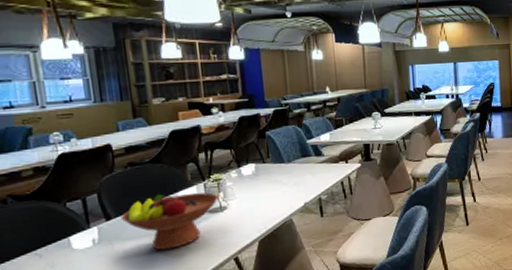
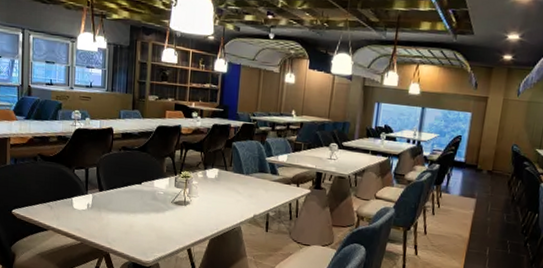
fruit bowl: present [120,192,219,251] -> none [109,179,185,228]

